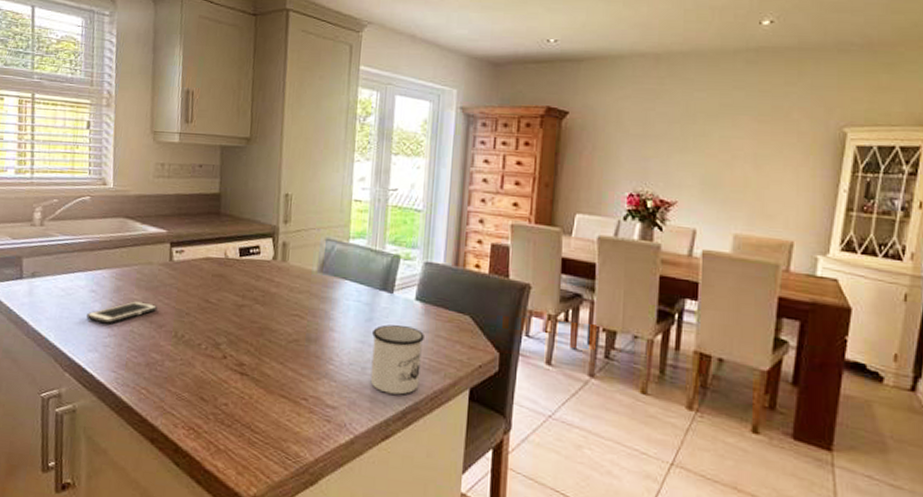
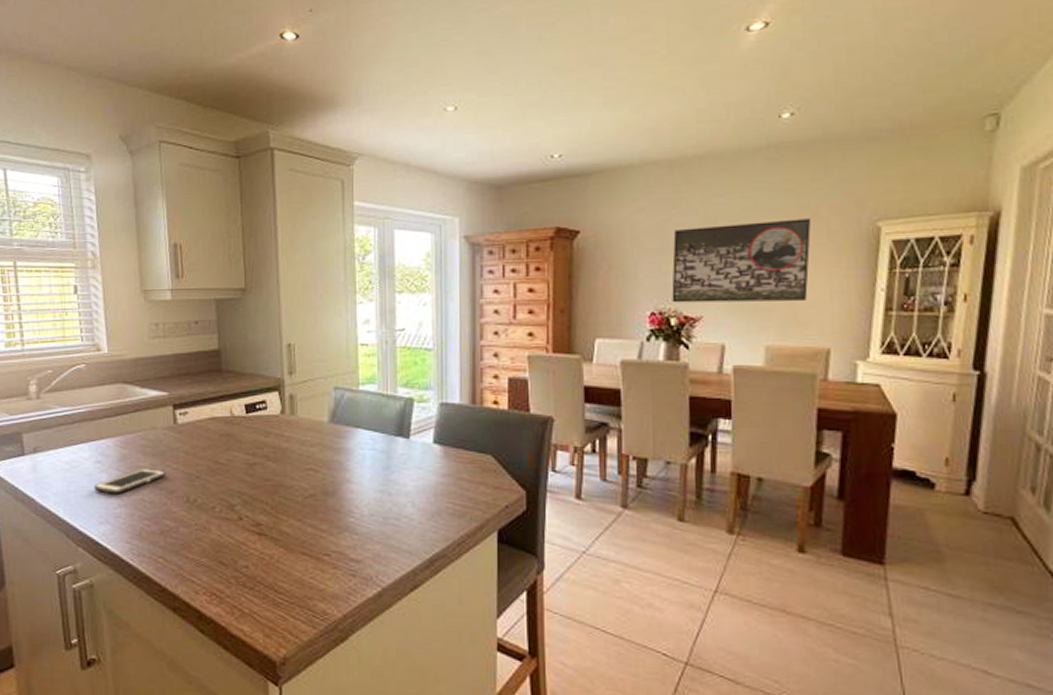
mug: present [370,324,424,395] -> none [392,470,446,543]
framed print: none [650,118,784,195] -> present [671,218,812,303]

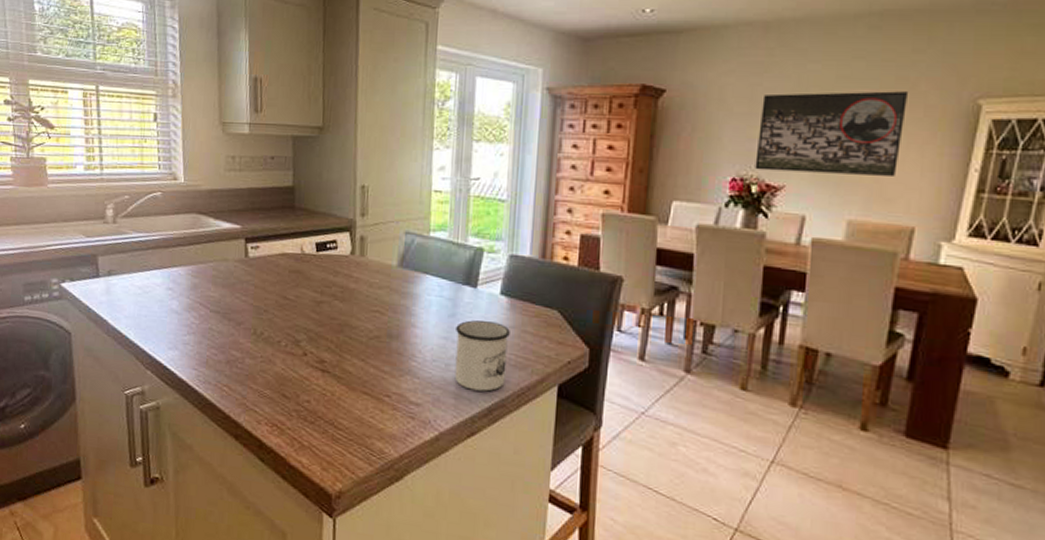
cell phone: present [94,468,167,494] -> none [165,298,236,322]
mug: none [392,470,446,543] -> present [454,319,510,392]

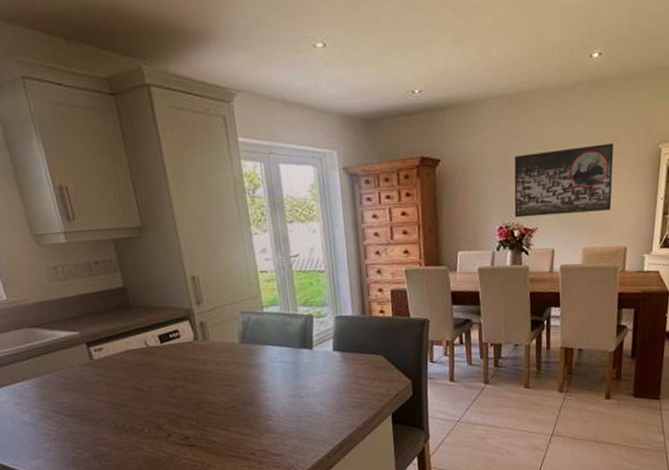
mug: present [454,319,510,392] -> none [301,374,349,433]

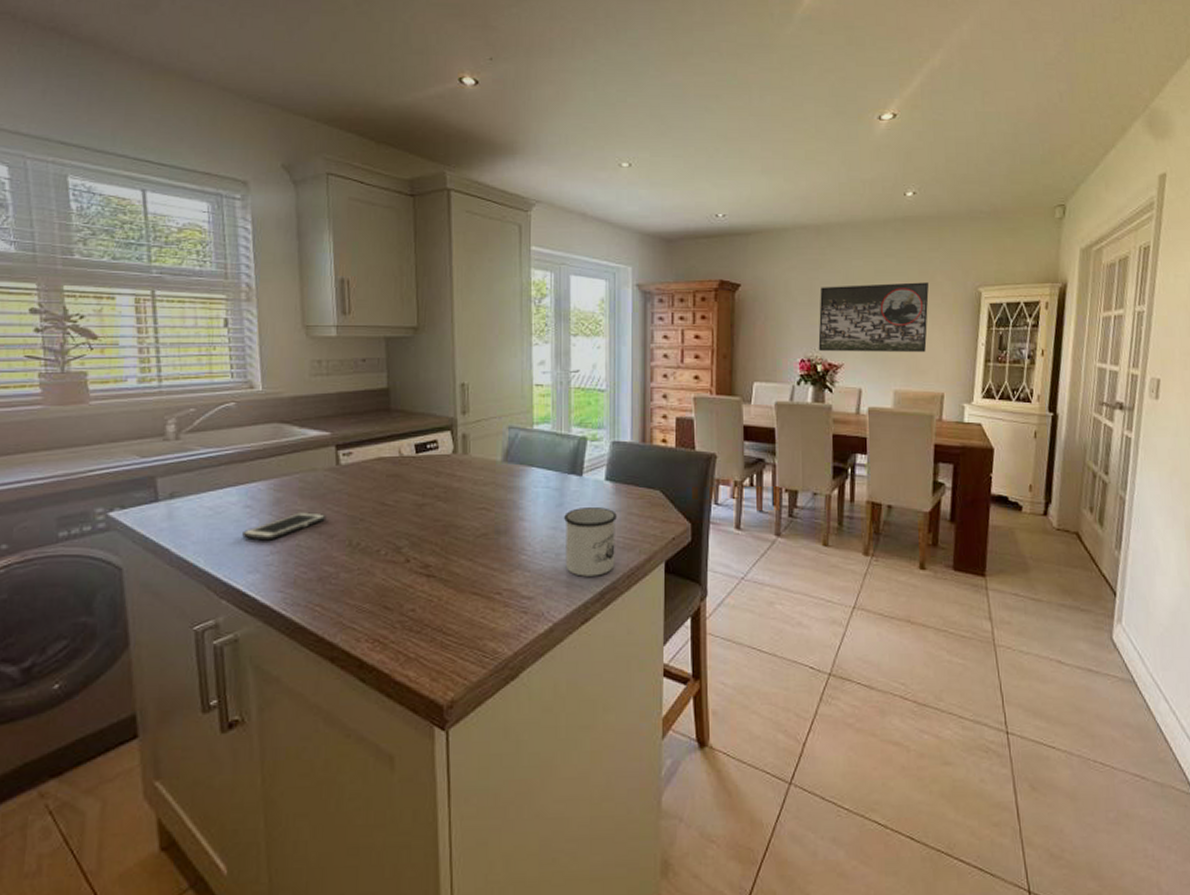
cell phone: none [18,403,91,431] -> present [242,512,327,541]
mug: none [301,374,349,433] -> present [564,506,617,577]

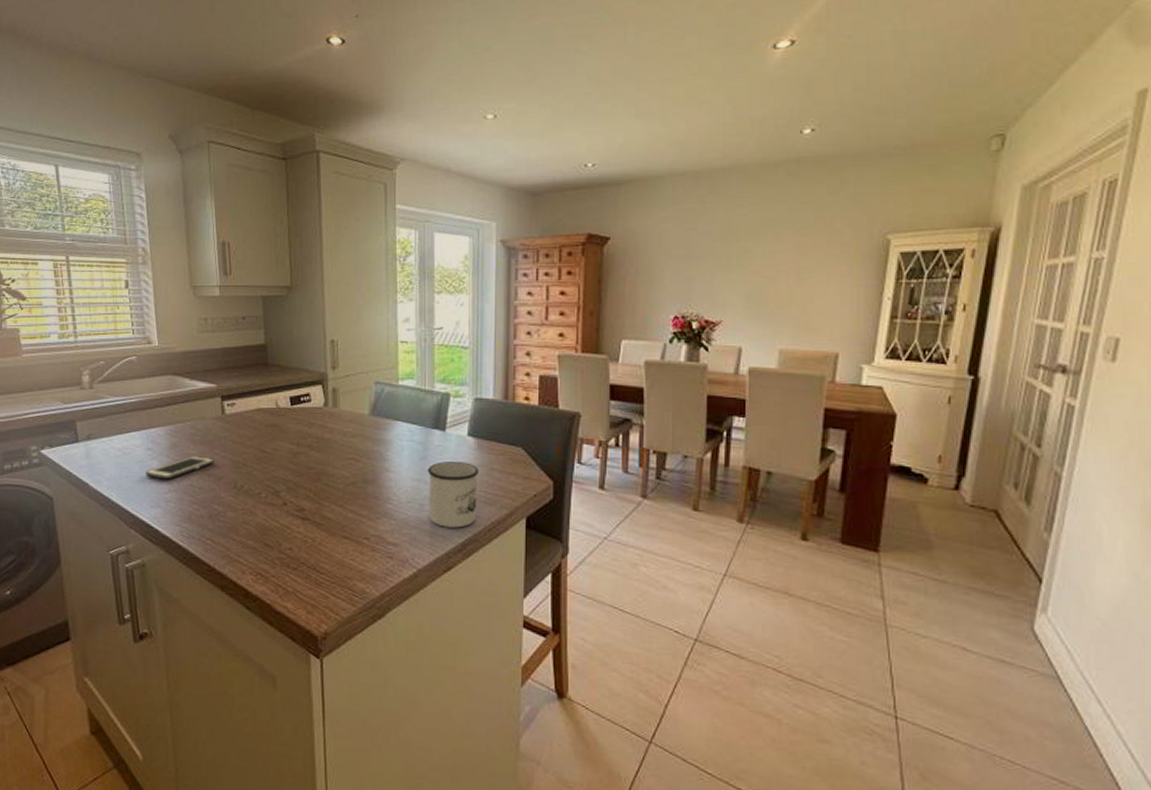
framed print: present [818,282,930,352] -> none [694,230,827,308]

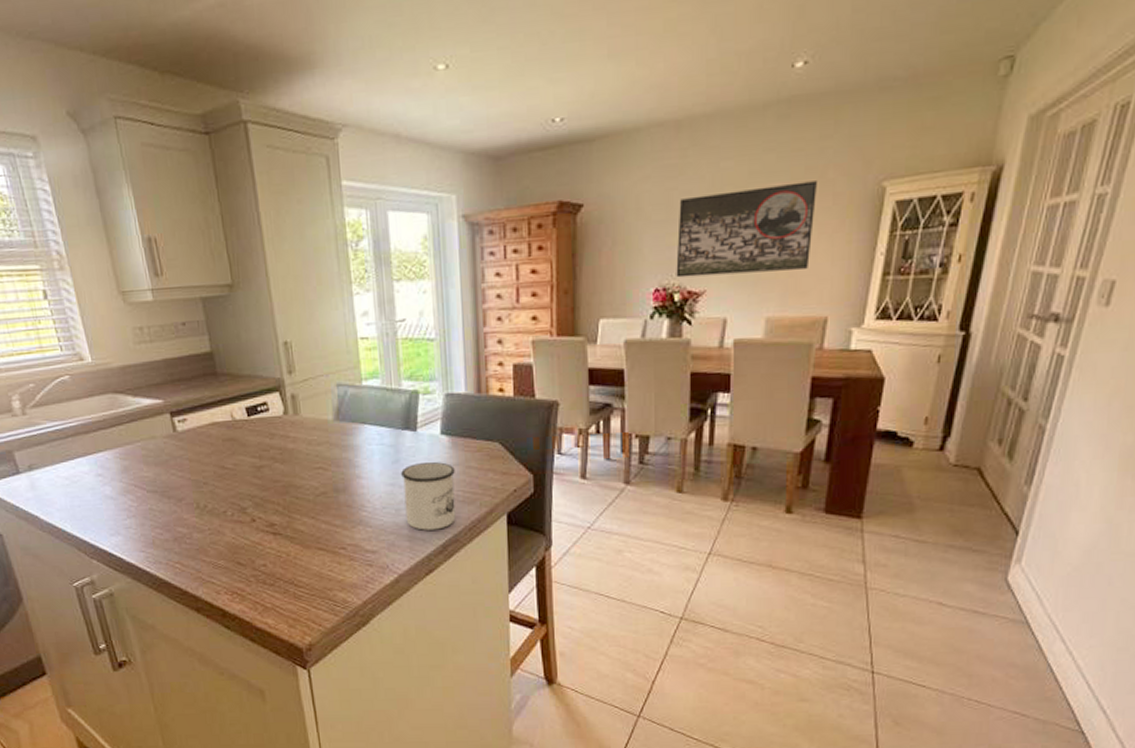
cell phone: present [146,456,215,480] -> none [99,478,173,506]
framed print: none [694,230,827,308] -> present [676,181,818,278]

